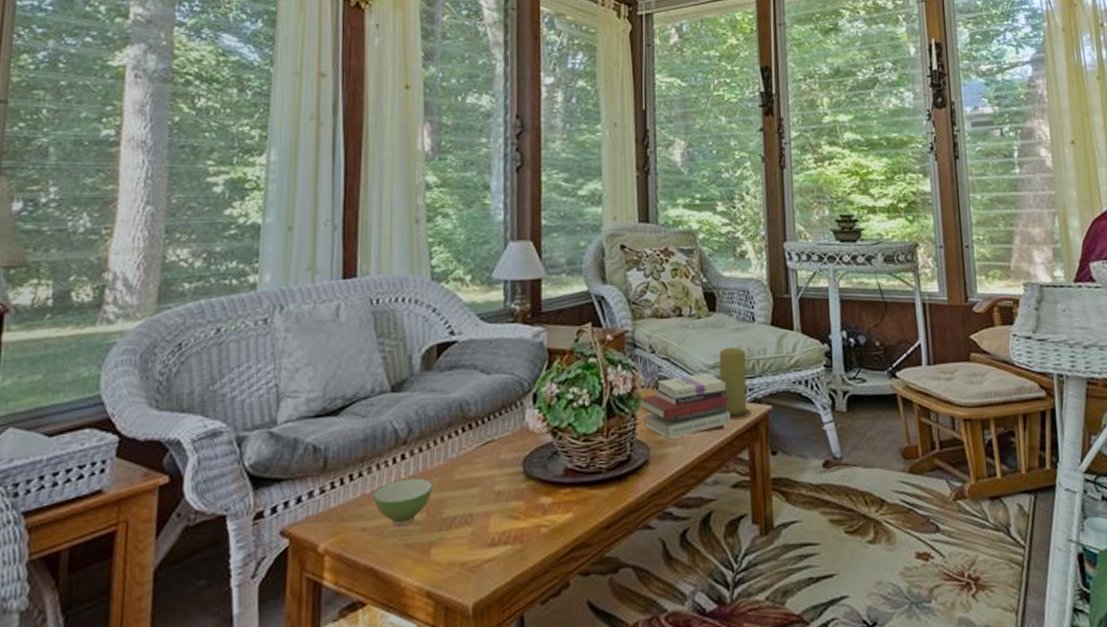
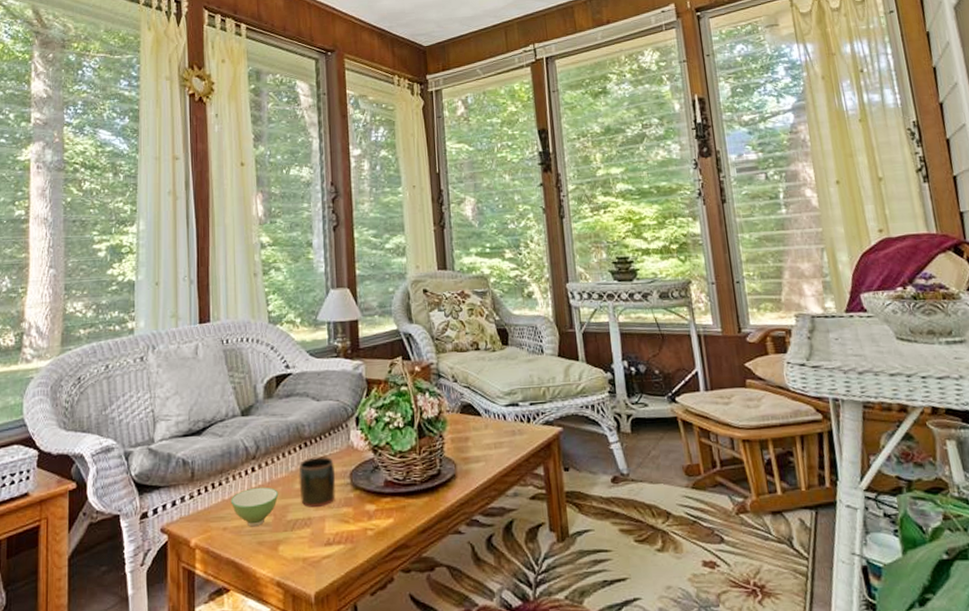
mug: none [460,440,505,501] -> present [298,456,336,507]
books: present [639,373,730,438] -> none [445,399,526,456]
candle: present [718,346,752,420] -> none [513,376,545,440]

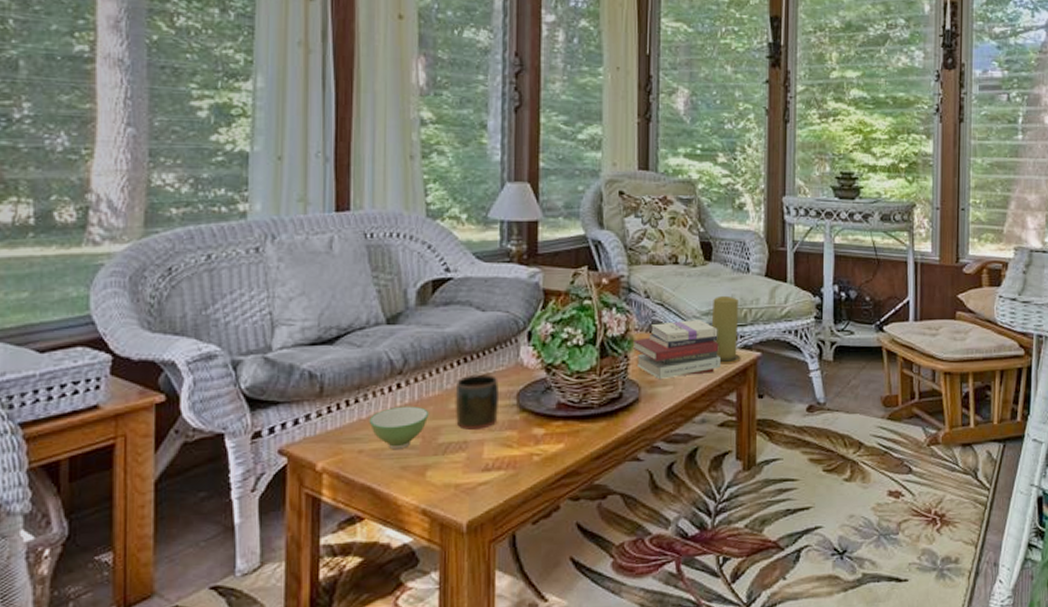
books: none [445,399,526,456] -> present [632,320,720,379]
candle: none [513,376,545,440] -> present [711,295,741,365]

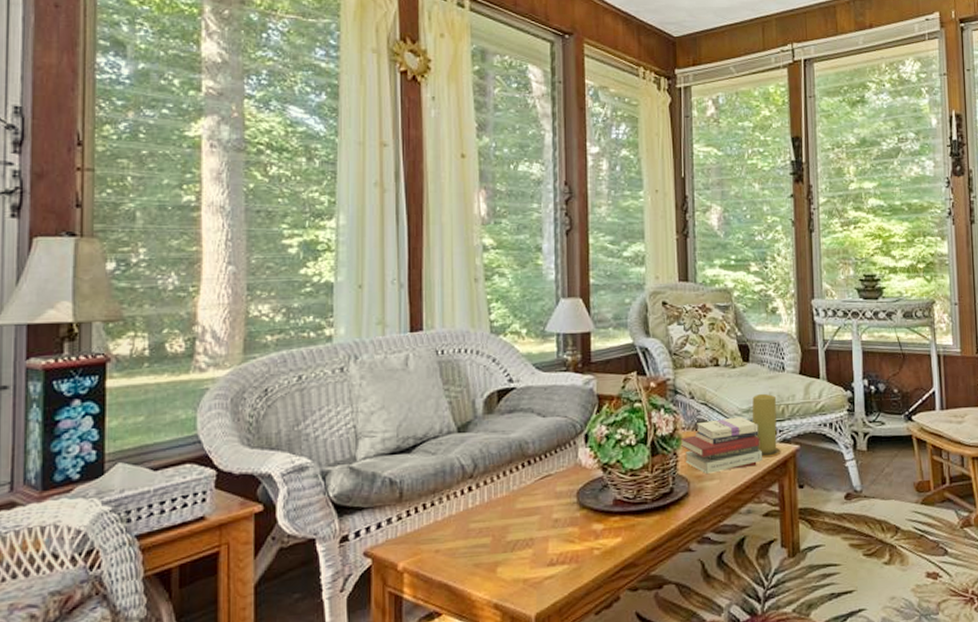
bowl: present [369,406,430,450] -> none [444,507,498,549]
mug: present [455,374,500,430] -> none [521,475,561,527]

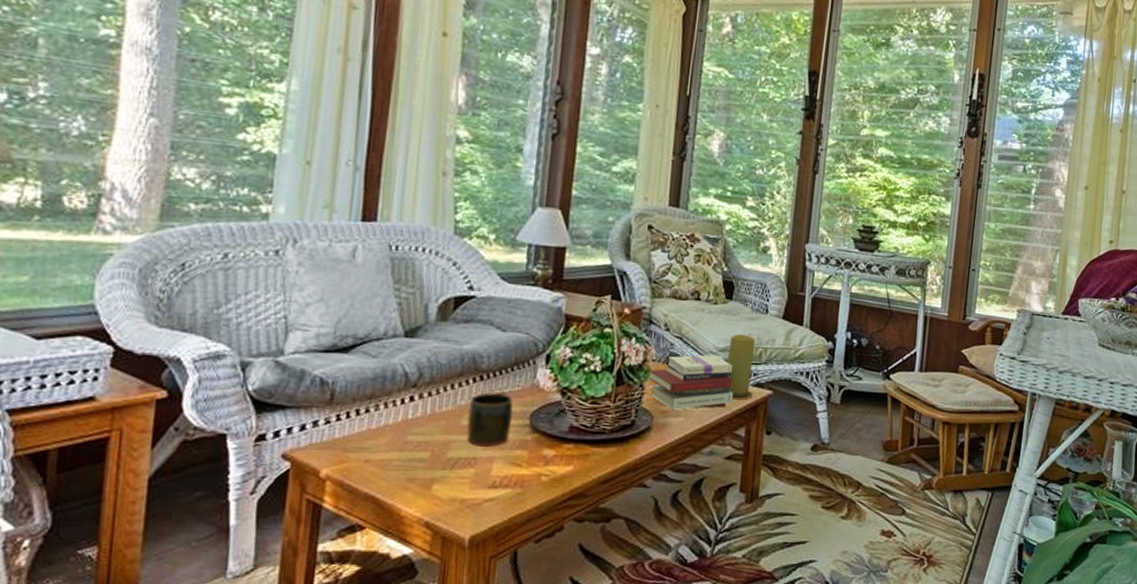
mug: none [521,475,561,527] -> present [466,392,513,447]

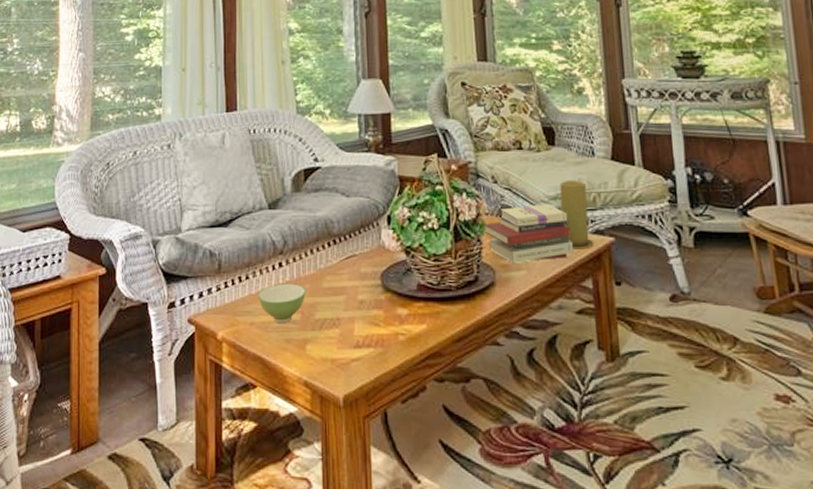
bowl: none [378,419,441,462] -> present [257,283,307,324]
mug: present [466,392,513,447] -> none [327,255,366,307]

